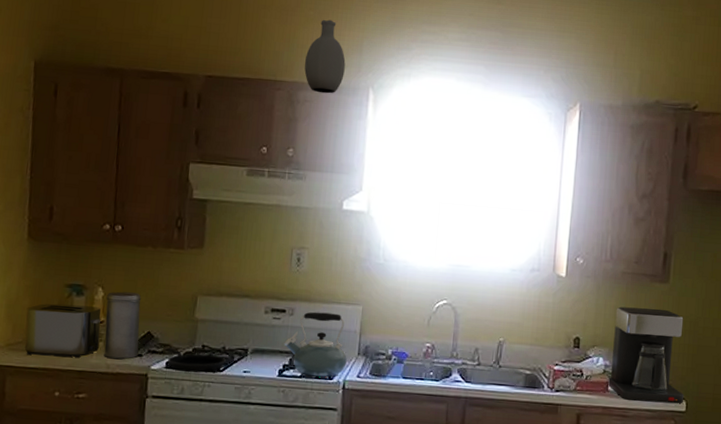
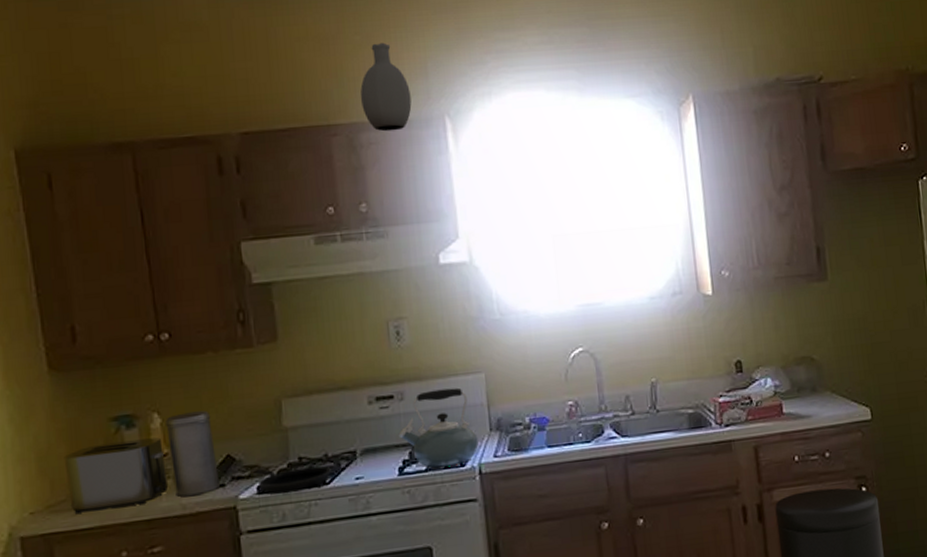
coffee maker: present [608,306,685,404] -> none [775,310,868,421]

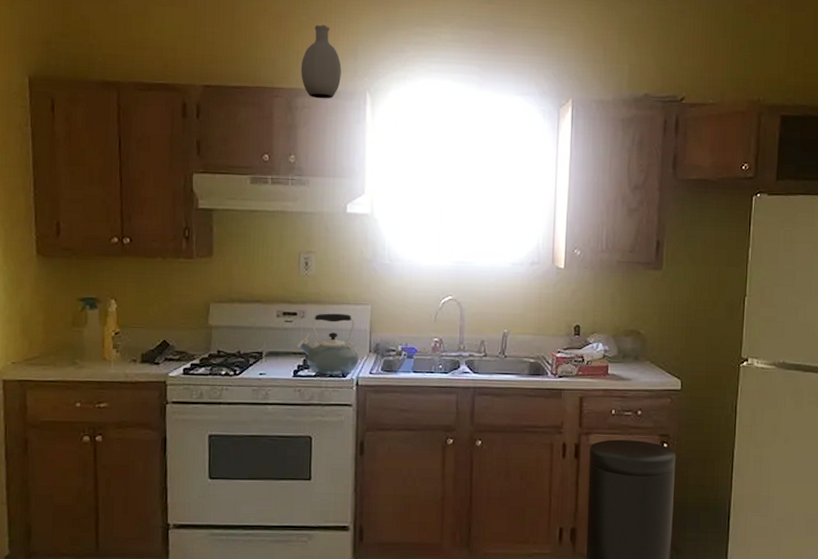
toaster: present [64,437,169,513] -> none [41,317,117,369]
canister: present [166,410,221,498] -> none [120,302,156,369]
frying pan: present [255,466,331,494] -> none [183,355,241,377]

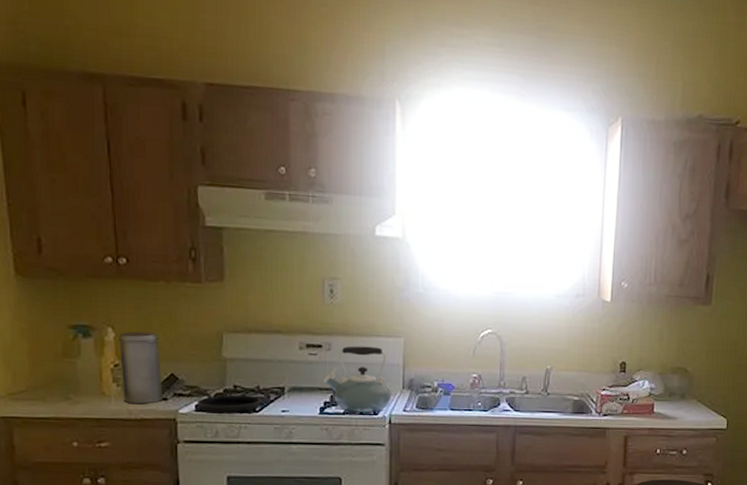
canister: none [120,302,156,369] -> present [119,331,164,405]
frying pan: none [183,355,241,377] -> present [194,390,261,414]
decorative vase: present [300,24,341,99] -> none [319,17,367,106]

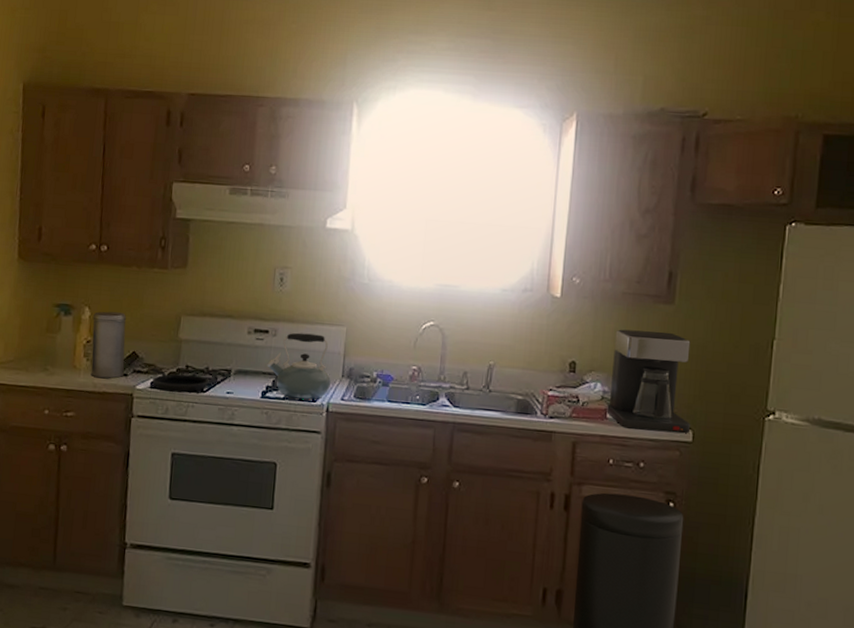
coffee maker: none [654,330,726,422] -> present [607,329,691,434]

